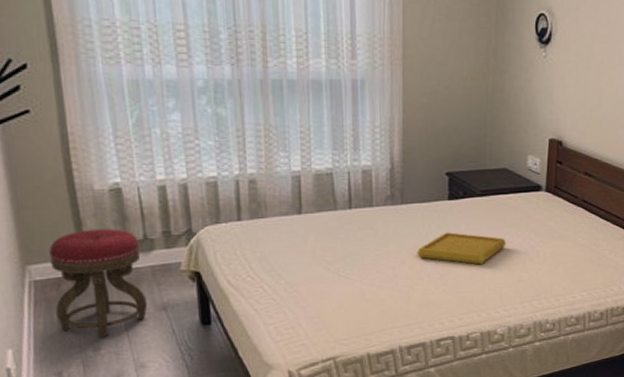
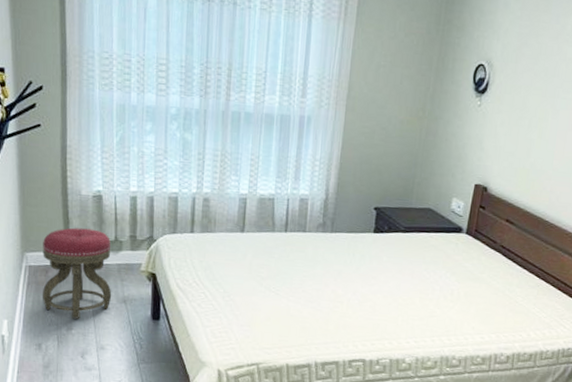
serving tray: present [417,232,507,265] -> none [340,262,424,296]

